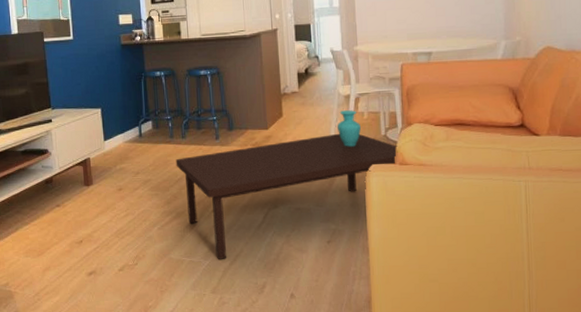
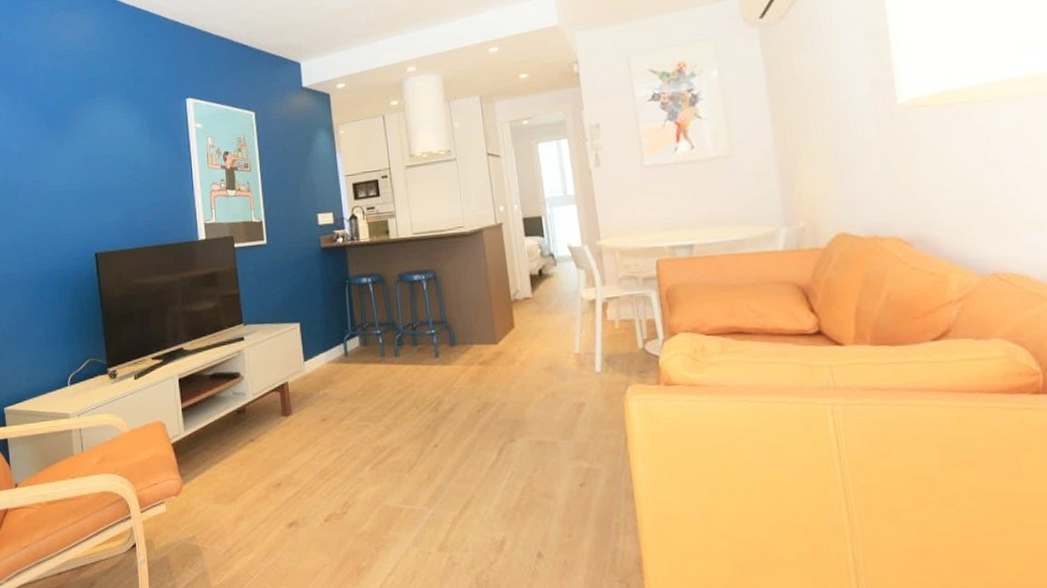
coffee table: present [175,110,398,259] -> none [388,318,661,507]

